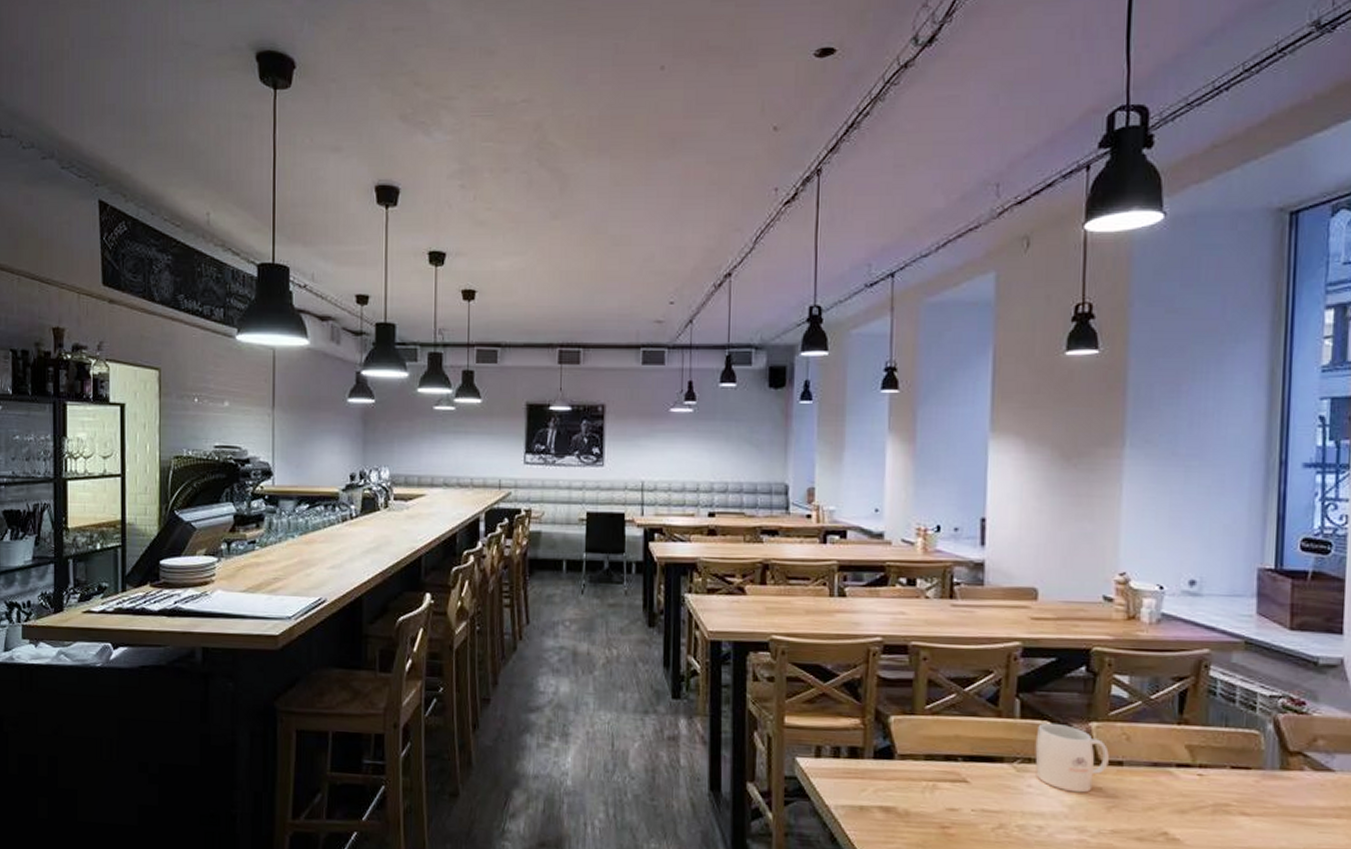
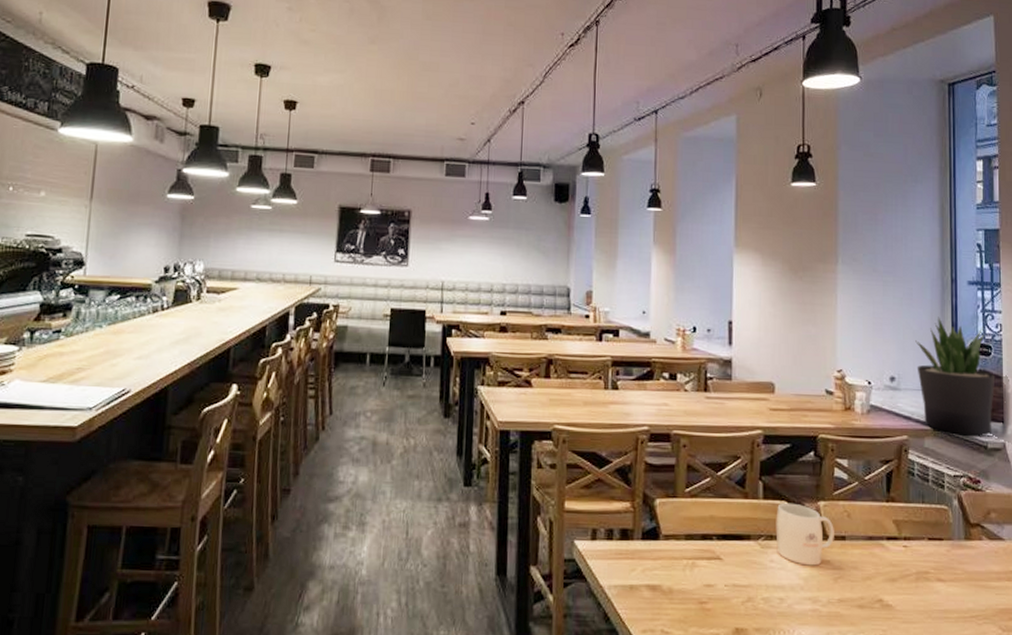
planter: none [1226,507,1335,651] -> present [915,316,996,436]

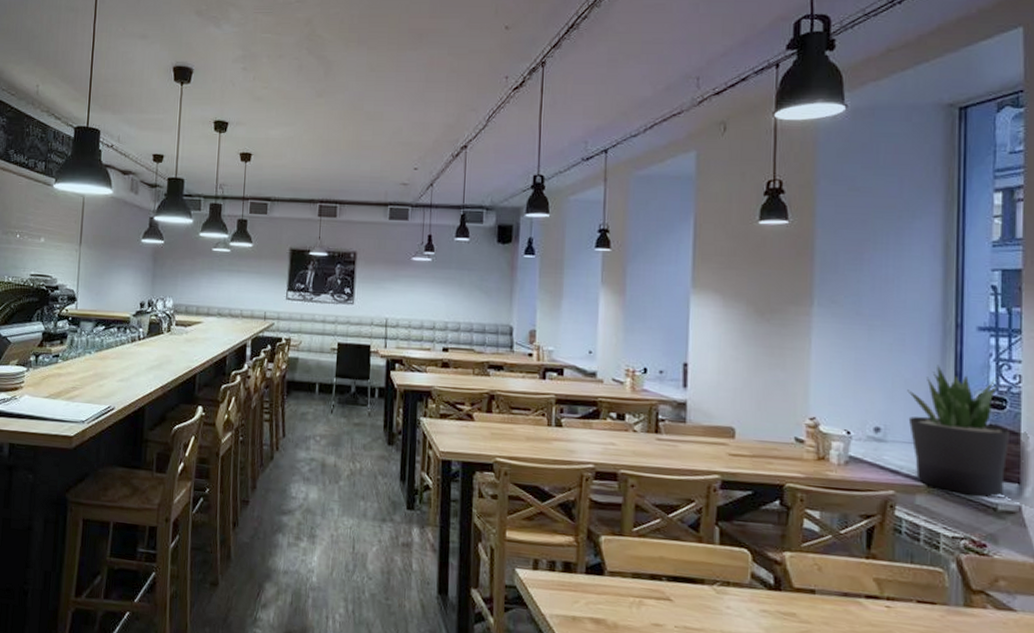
mug: present [775,502,834,566] -> none [733,549,802,617]

